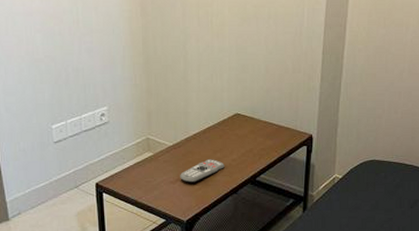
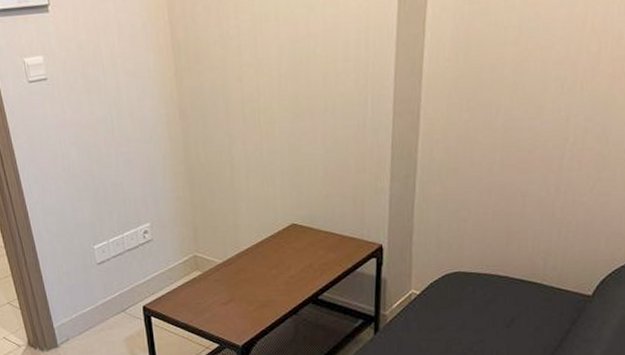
remote control: present [180,159,225,183] -> none [232,276,282,304]

